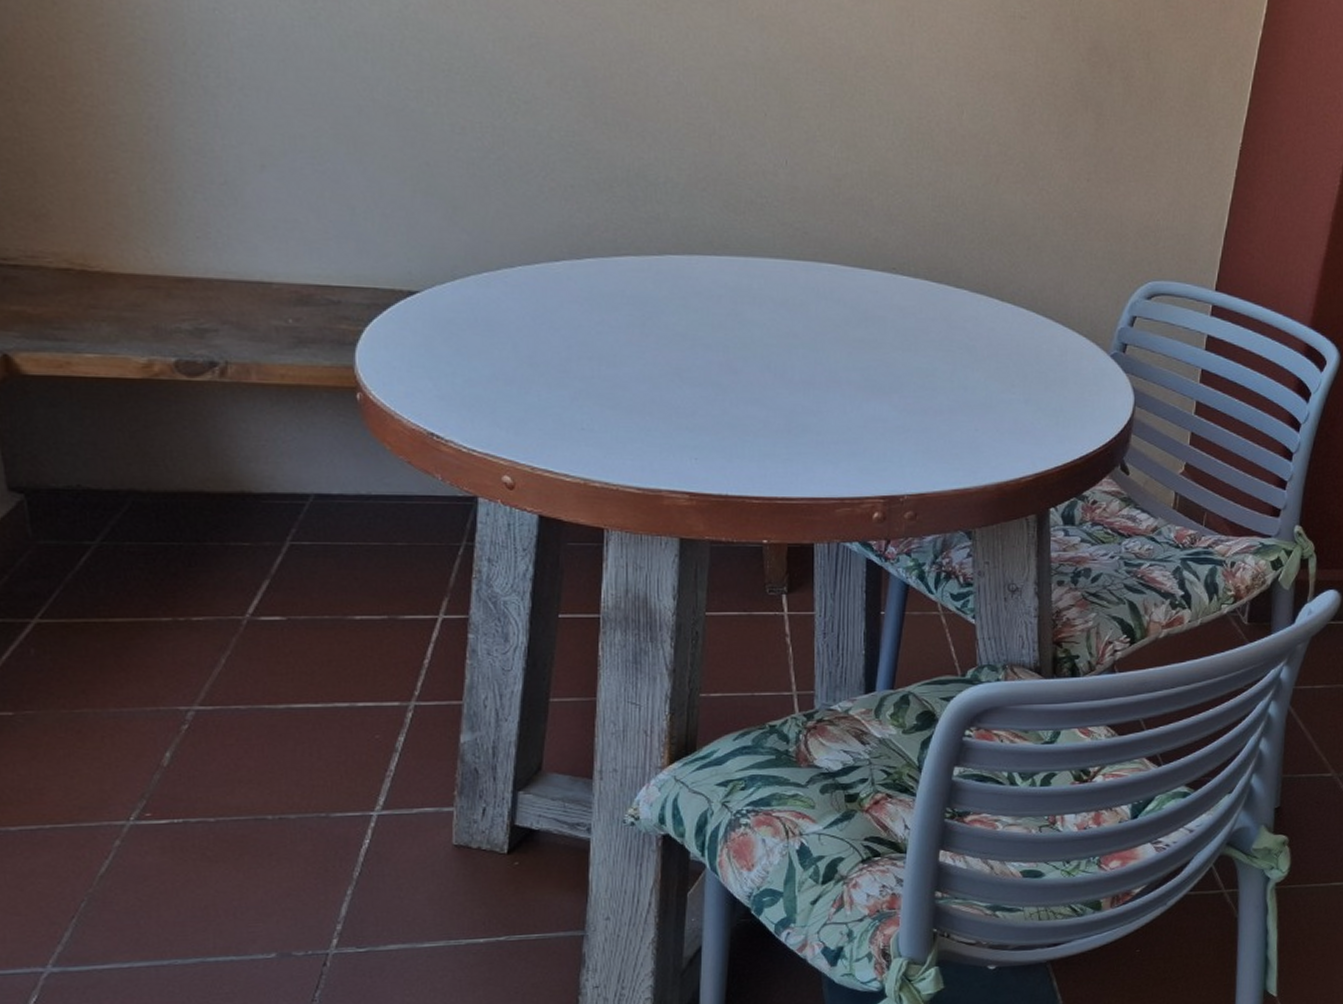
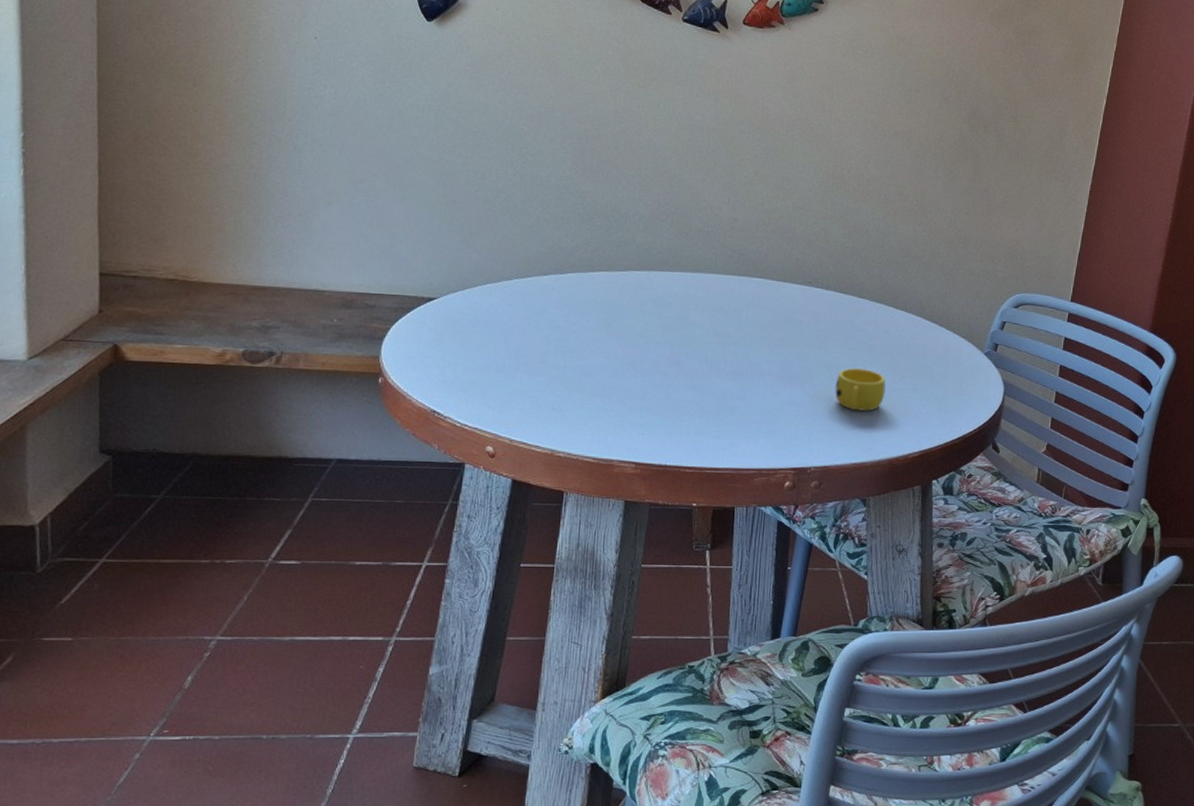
cup: none [930,374,991,427] -> present [835,367,886,411]

